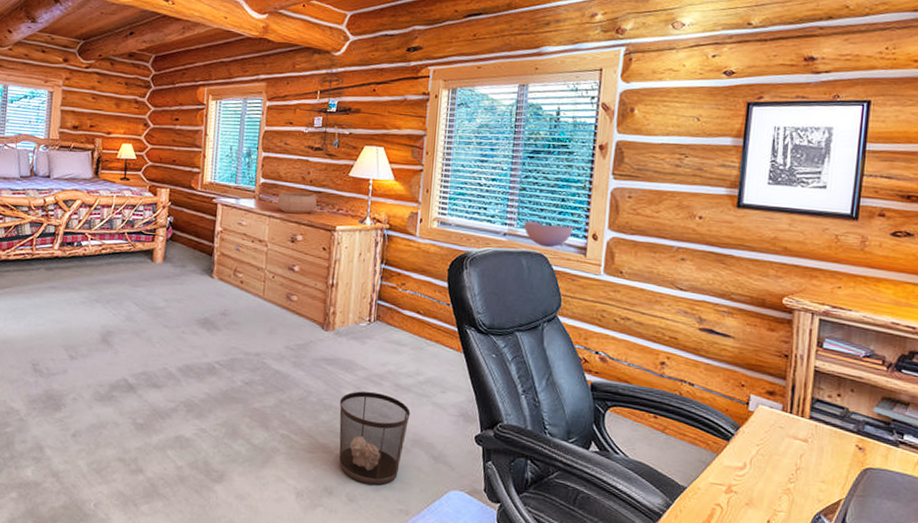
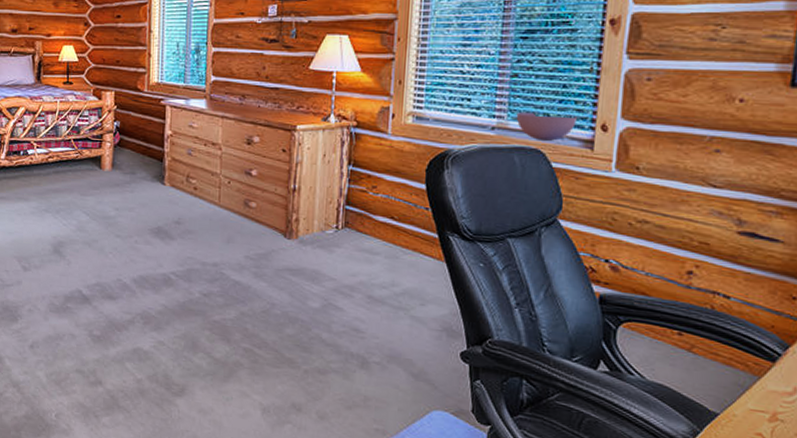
decorative bowl: present [277,192,317,215] -> none [230,90,274,114]
waste bin: present [339,391,411,486] -> none [305,303,386,403]

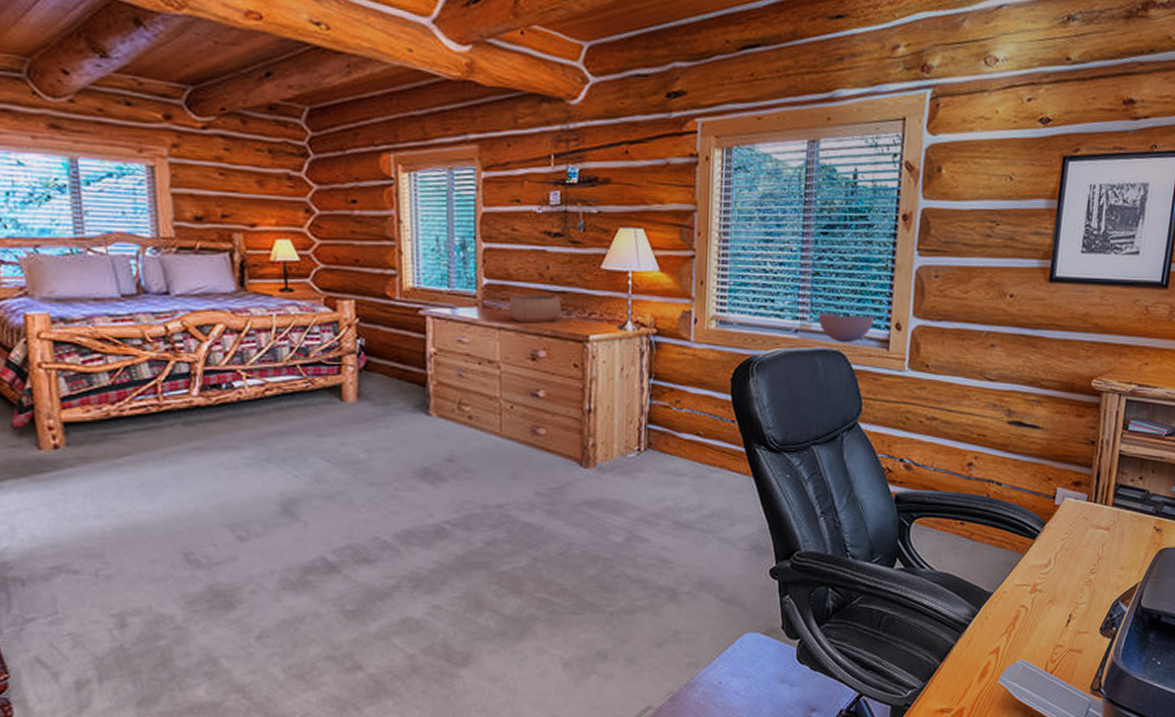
decorative bowl: none [230,90,274,114] -> present [508,294,561,323]

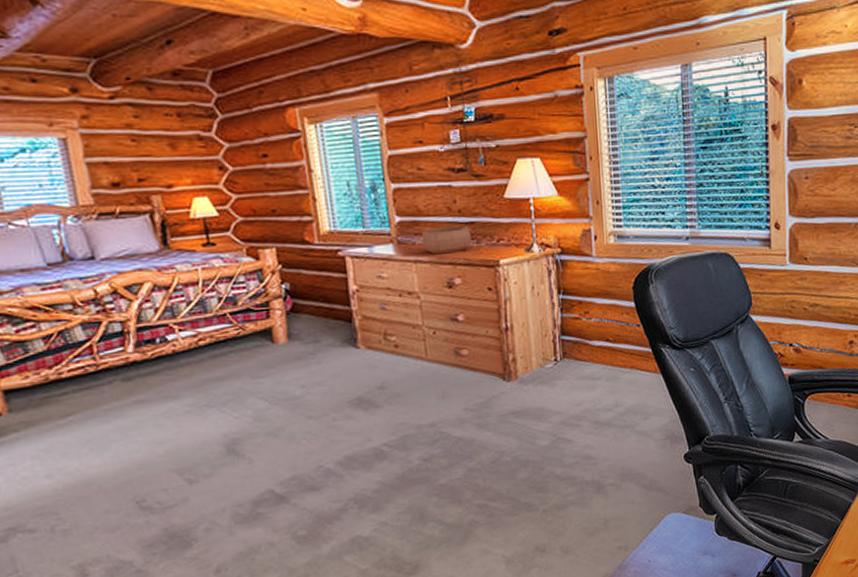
decorative bowl: present [818,312,874,343] -> none [705,217,755,246]

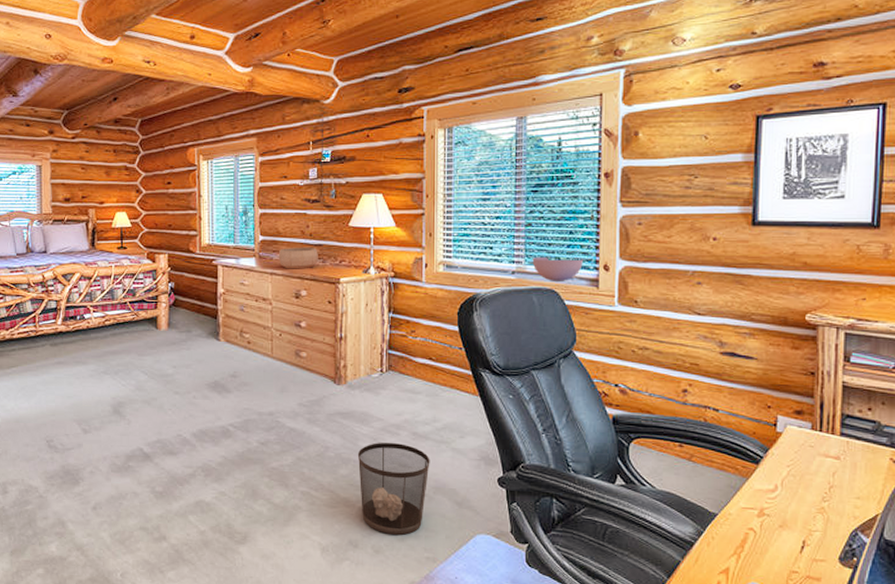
waste bin: none [536,435,615,532] -> present [357,442,430,536]
decorative bowl: none [705,217,755,246] -> present [532,256,583,283]

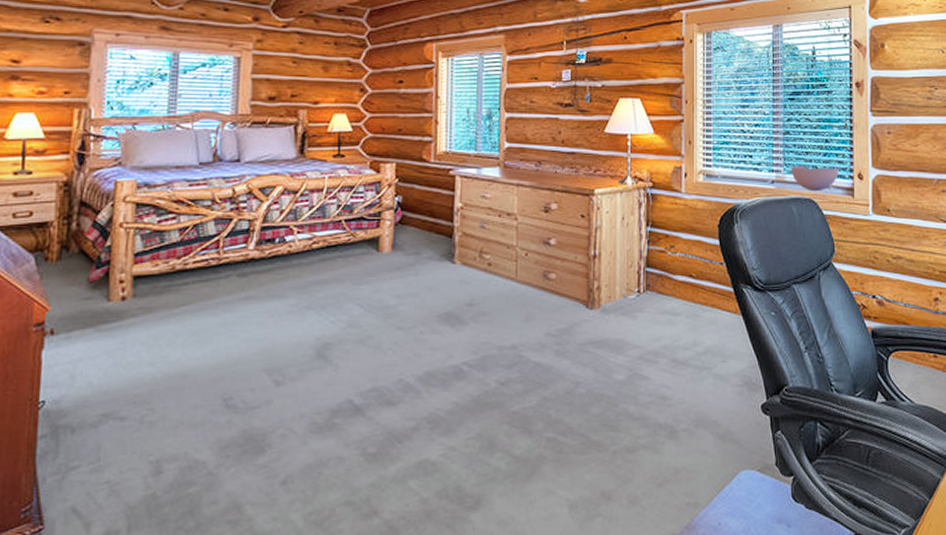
decorative bowl: present [278,247,318,269] -> none [526,155,571,180]
waste bin: present [357,442,430,536] -> none [611,372,691,481]

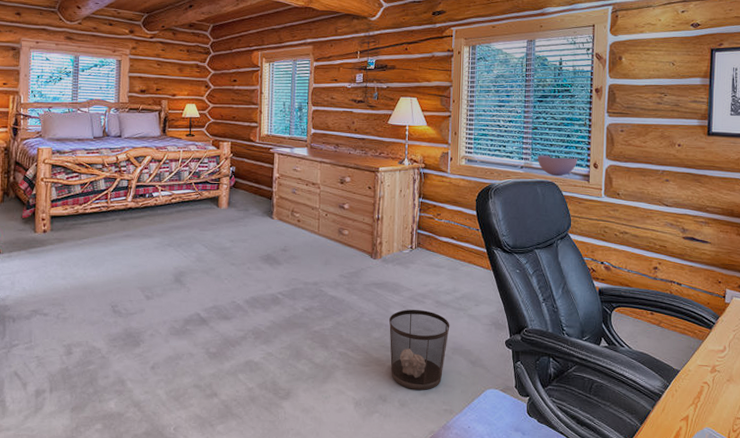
waste bin: none [611,372,691,481] -> present [388,309,450,391]

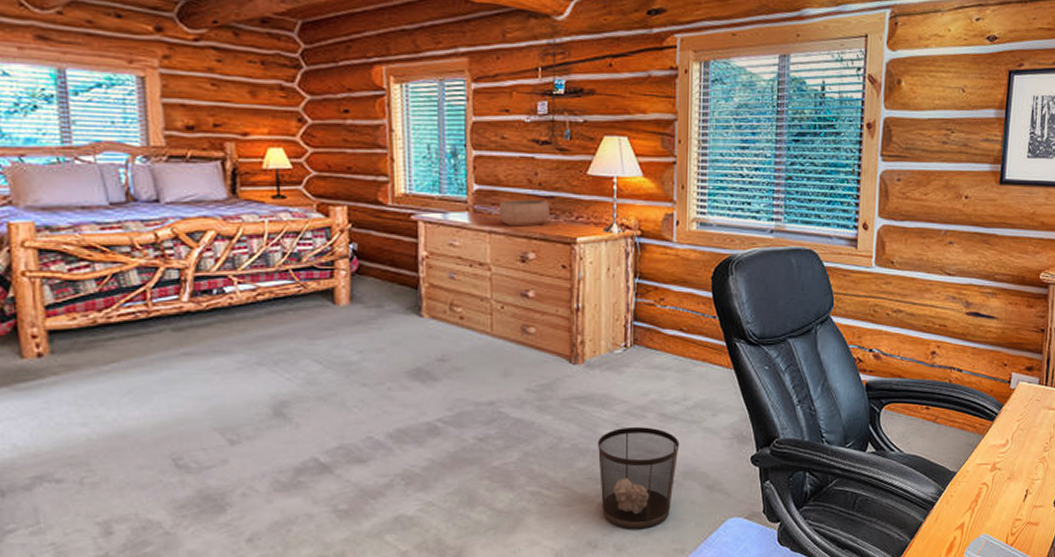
decorative bowl: none [327,140,361,159] -> present [498,199,549,227]
decorative bowl: present [537,155,577,177] -> none [791,213,843,242]

